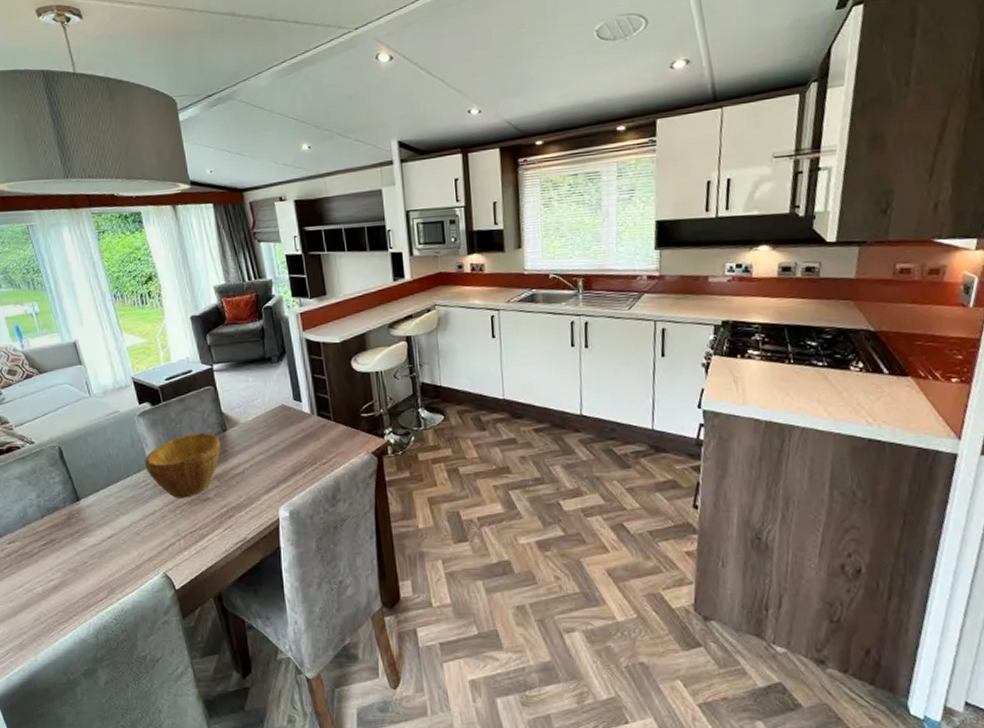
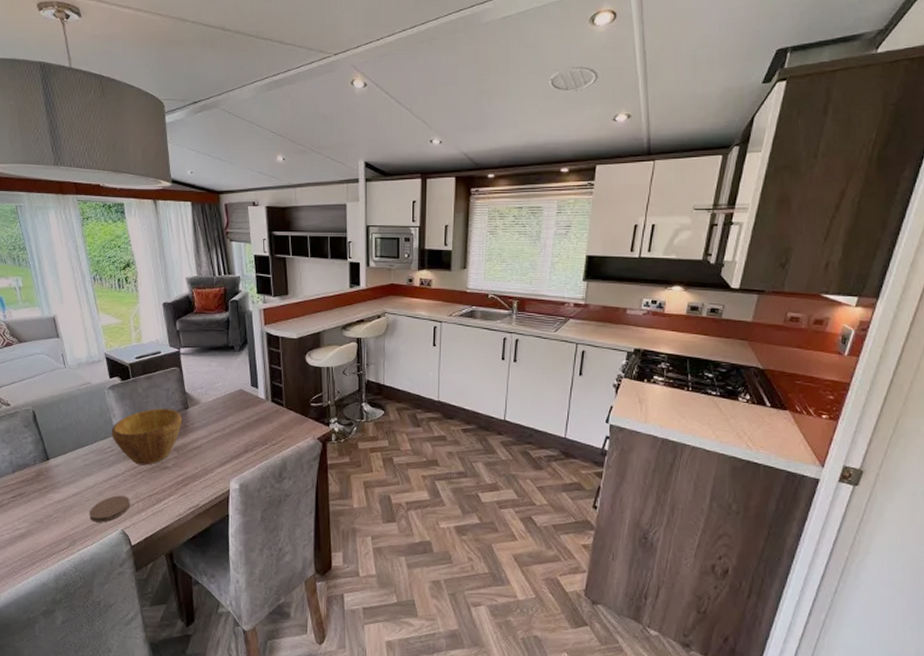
coaster: none [127,534,172,567] -> present [89,495,131,523]

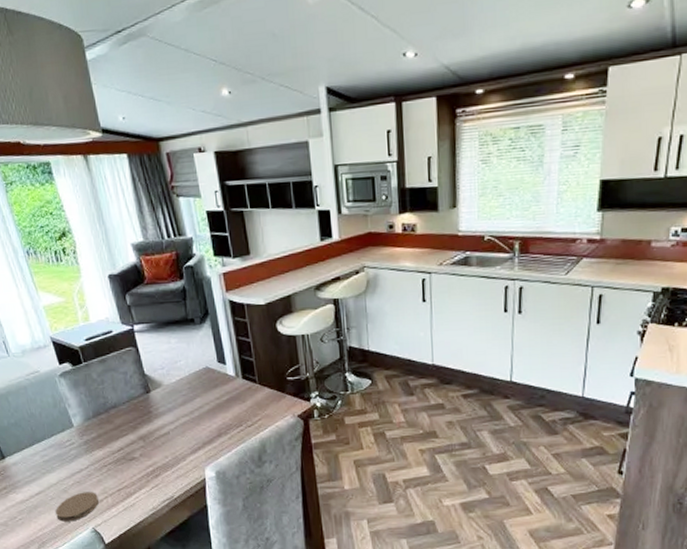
bowl: present [111,408,181,465] -> none [68,393,145,458]

